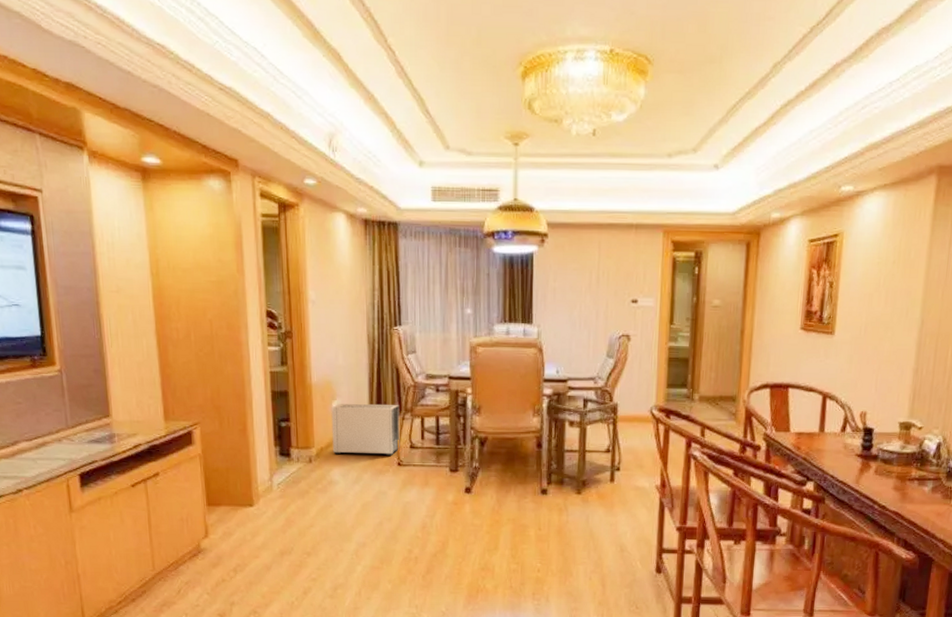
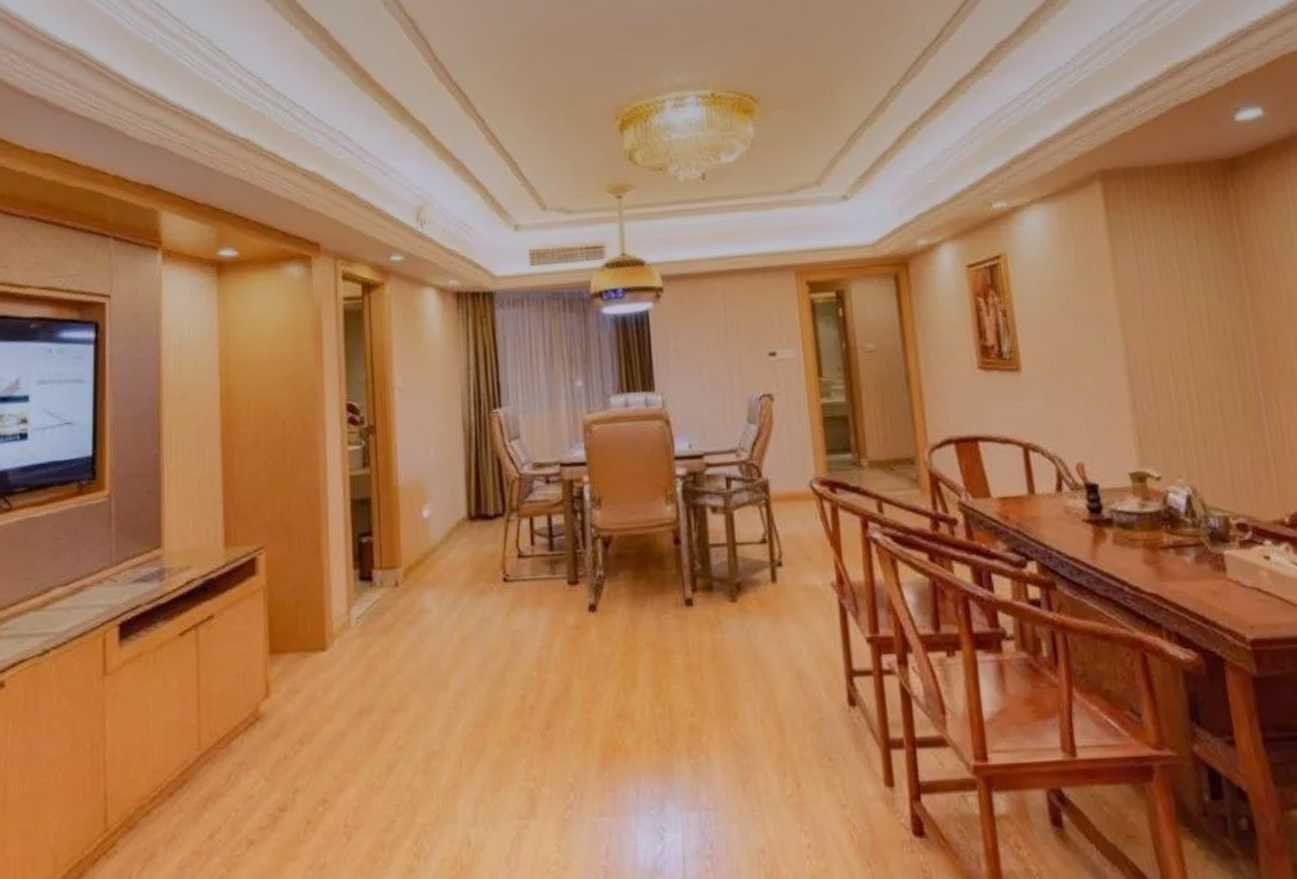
air purifier: present [331,404,400,456] -> none [421,504,506,574]

